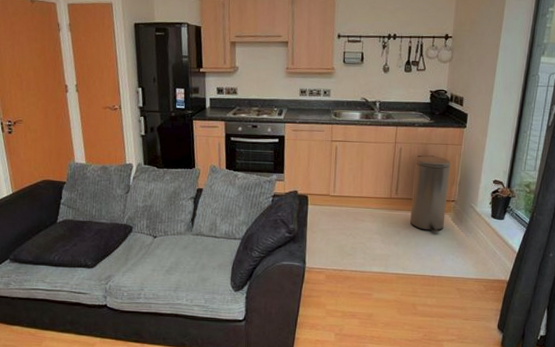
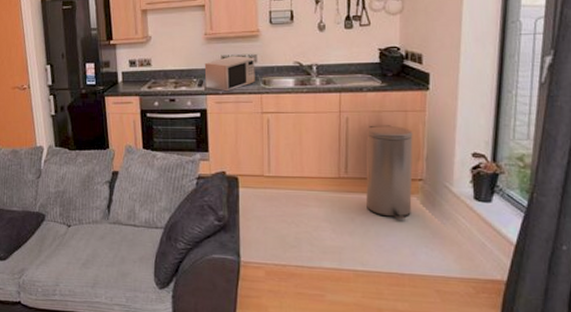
microwave: none [284,89,329,121] -> present [204,56,255,92]

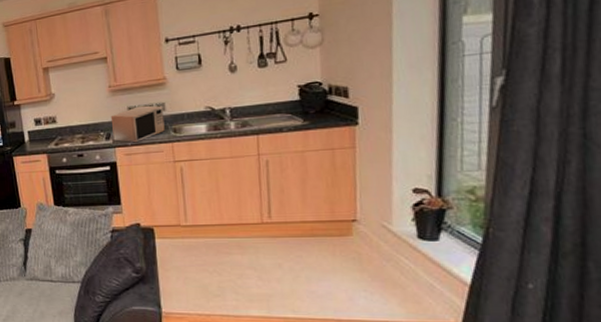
pedal bin: present [366,125,413,220] -> none [289,165,346,264]

